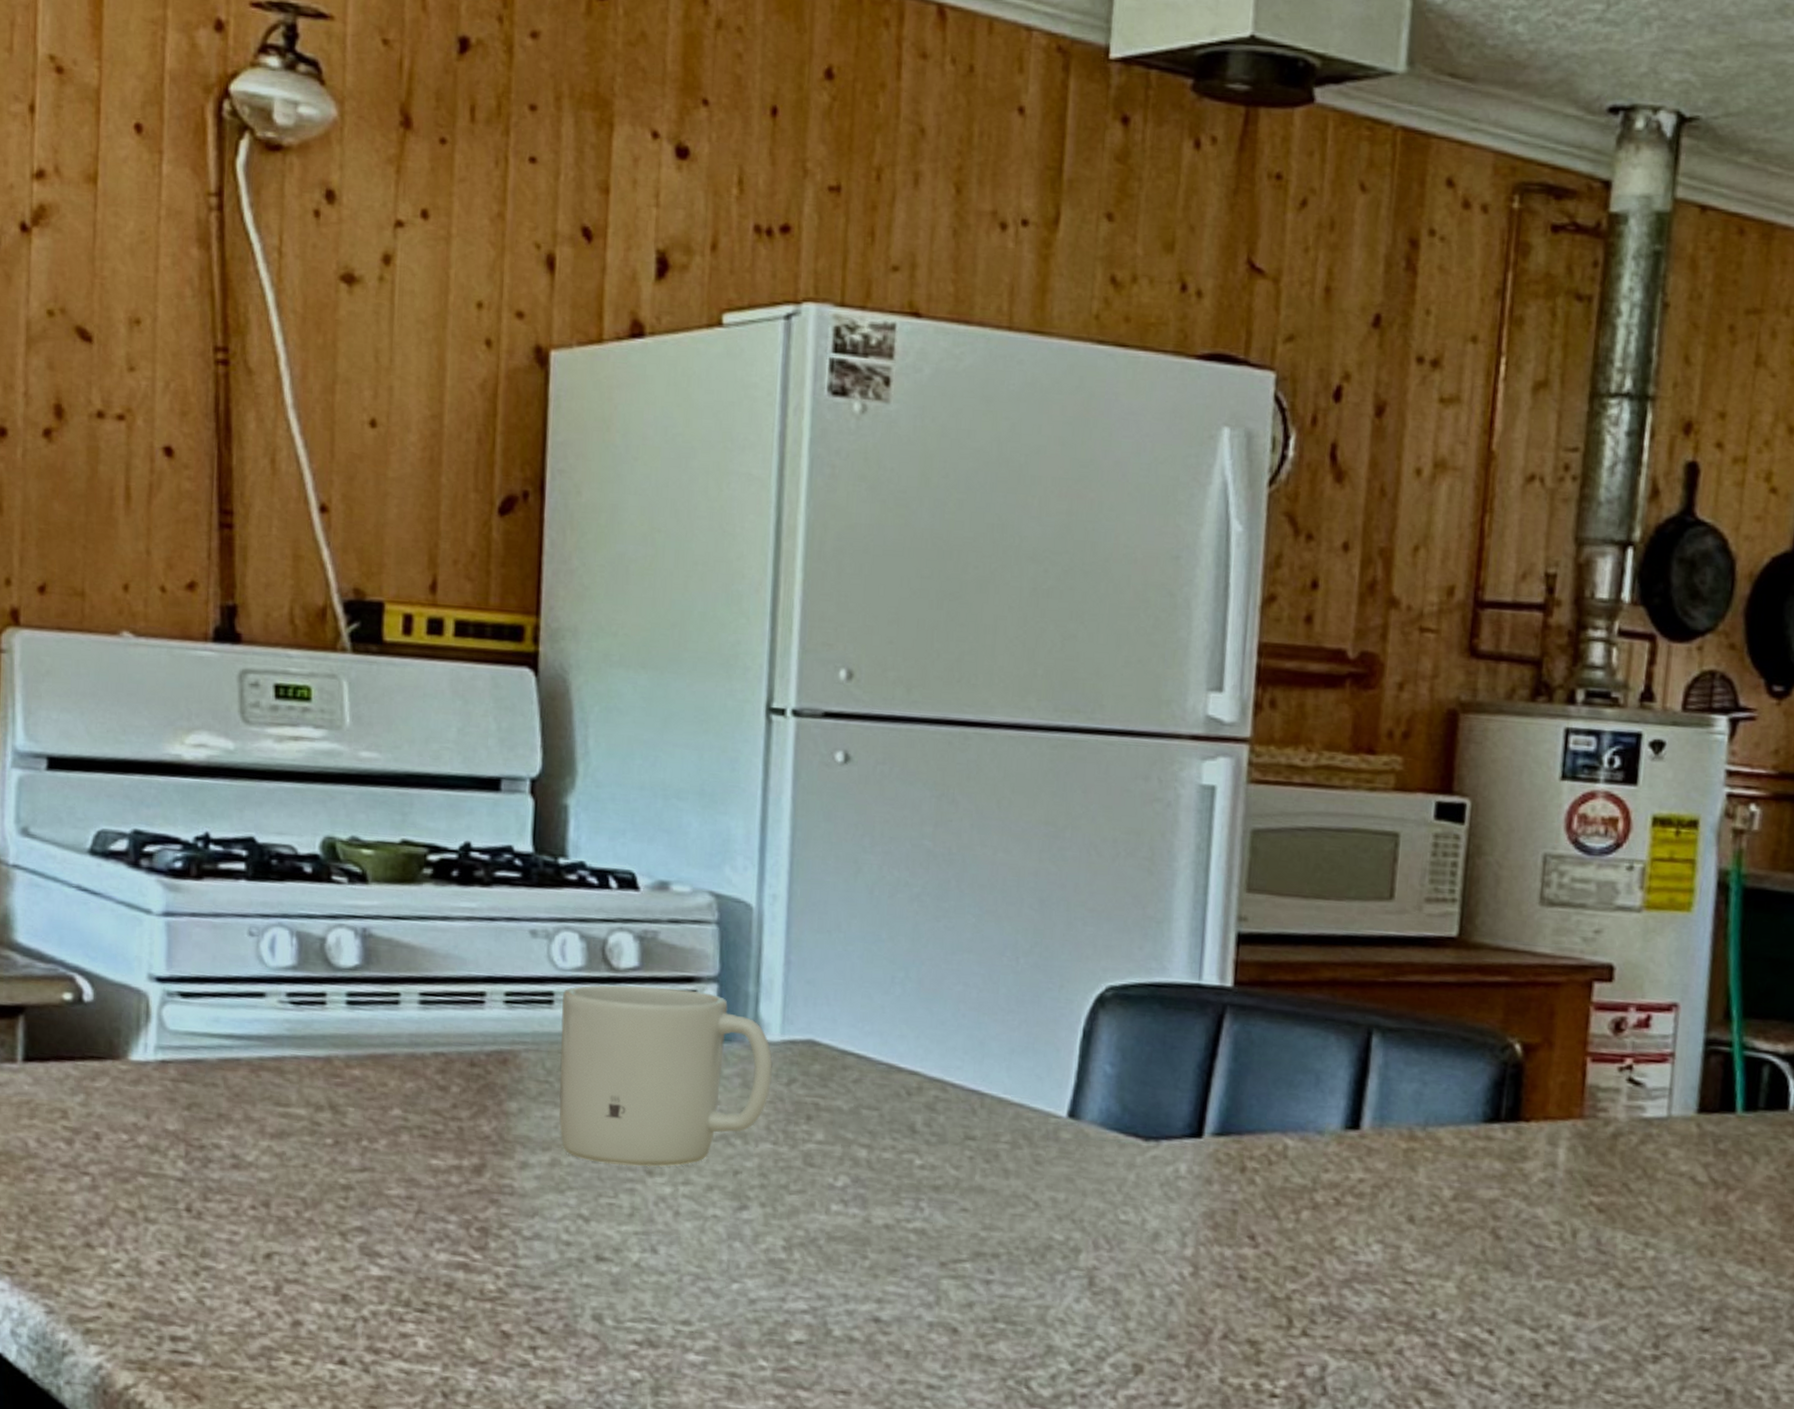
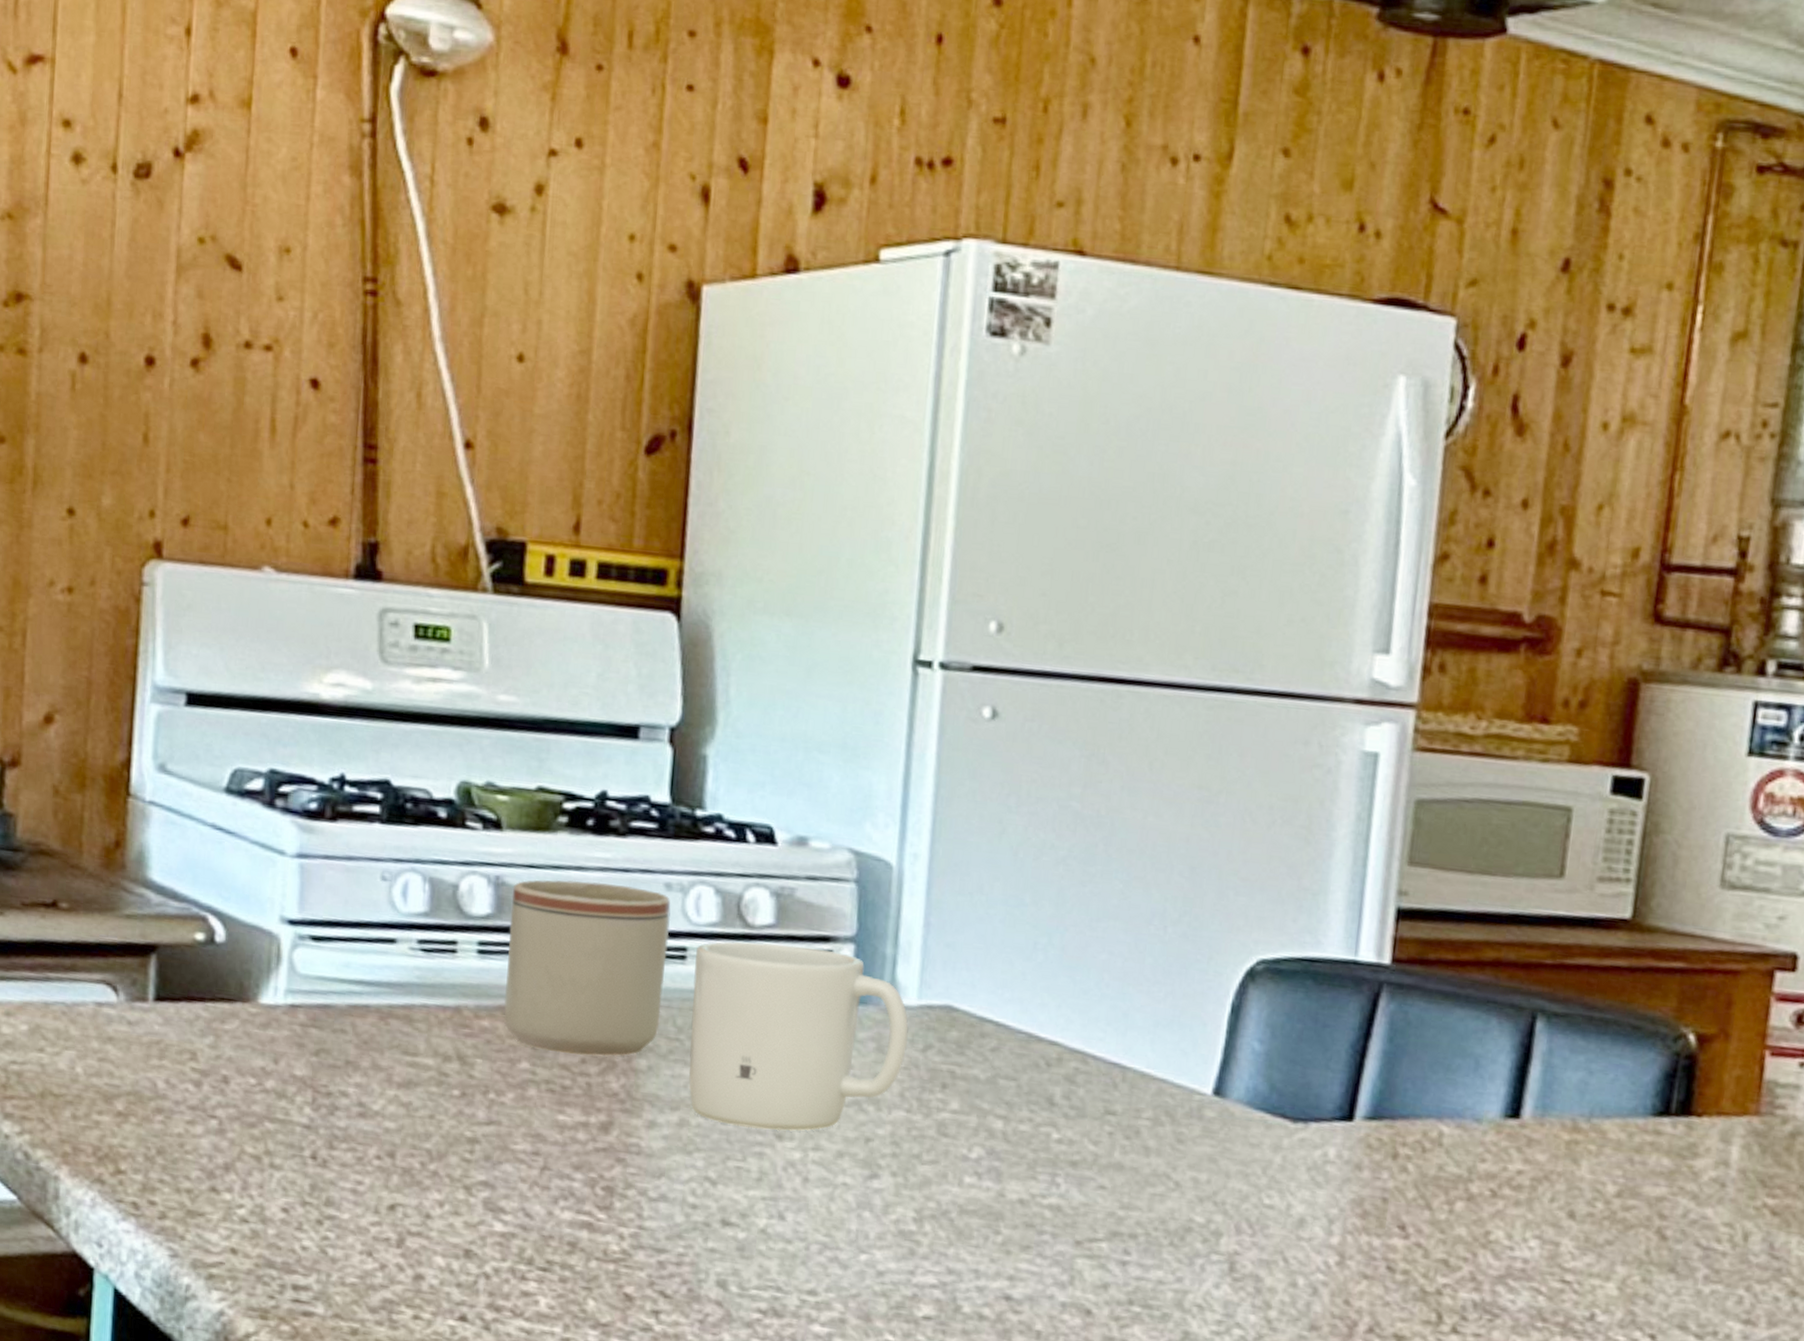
mug: none [374,930,537,1100] -> present [504,880,671,1056]

